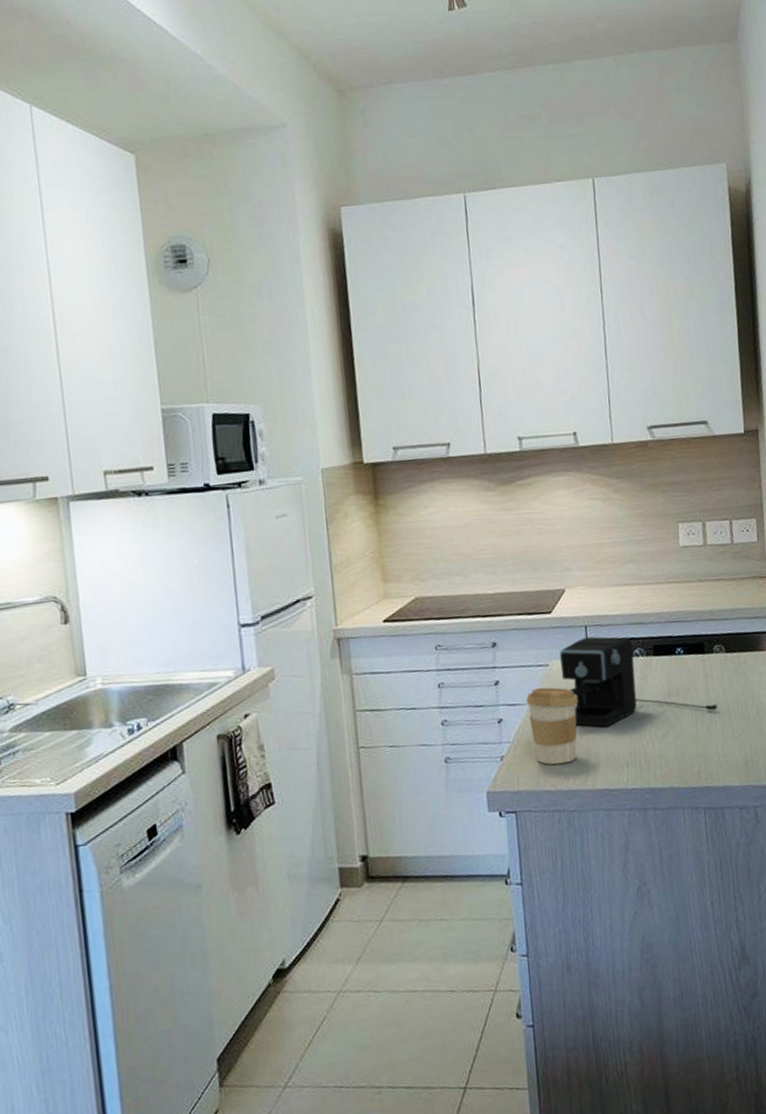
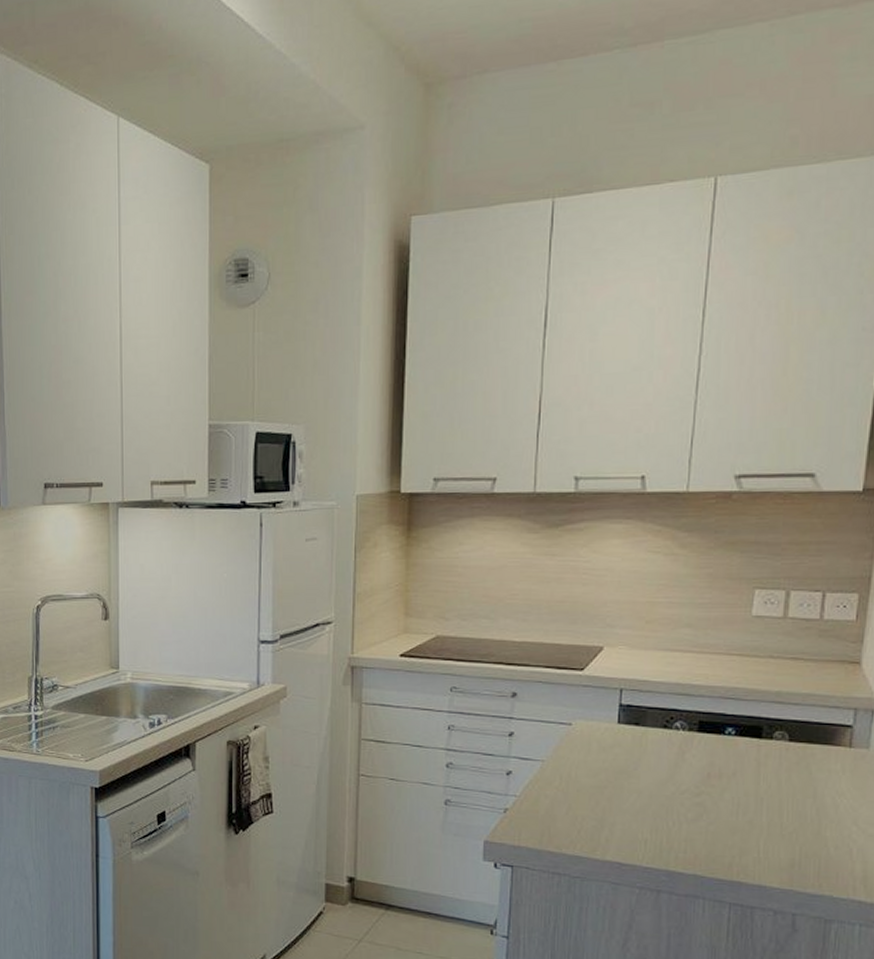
coffee cup: present [526,687,578,765] -> none [540,745,599,828]
coffee maker: present [559,636,718,727] -> none [584,701,767,802]

